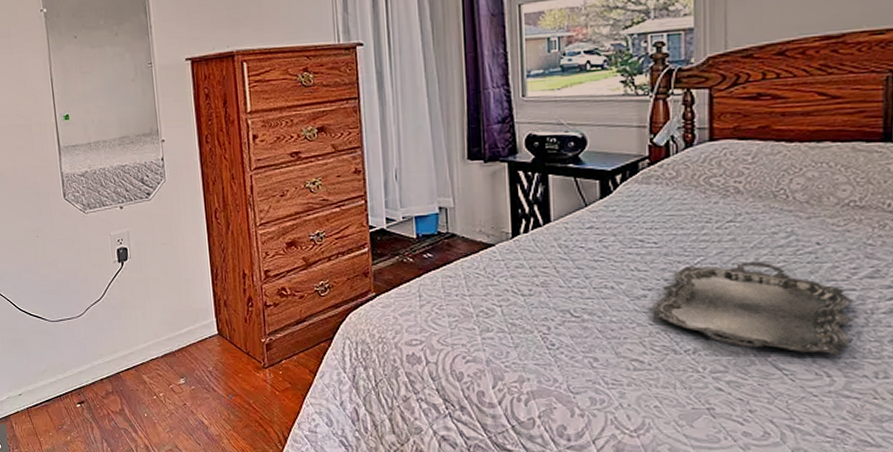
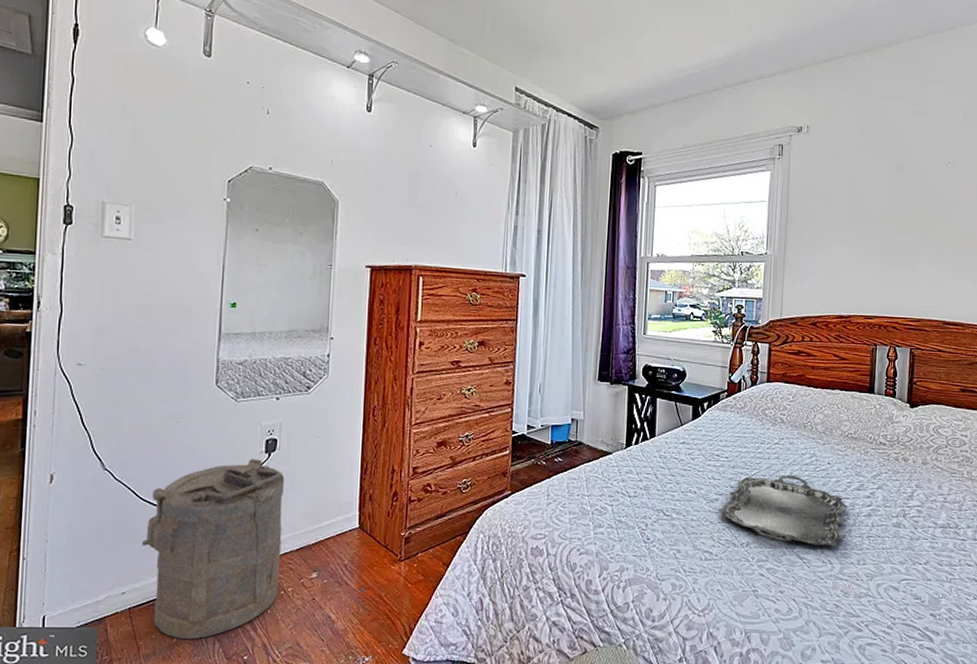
laundry hamper: none [27,268,152,438] -> present [141,459,285,639]

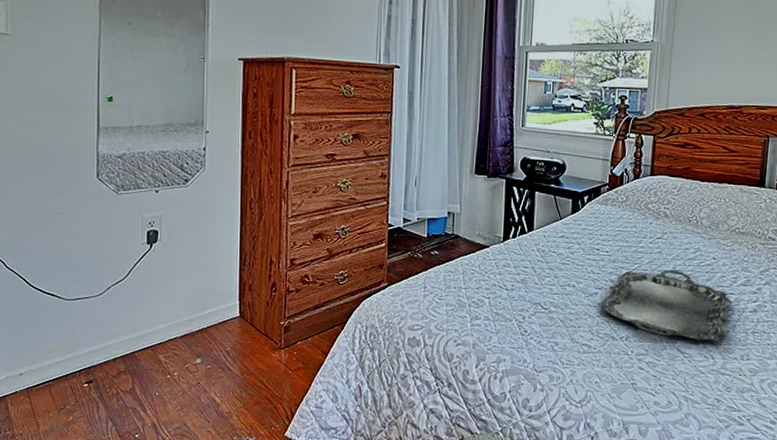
laundry hamper: present [141,459,285,639] -> none [35,250,167,417]

